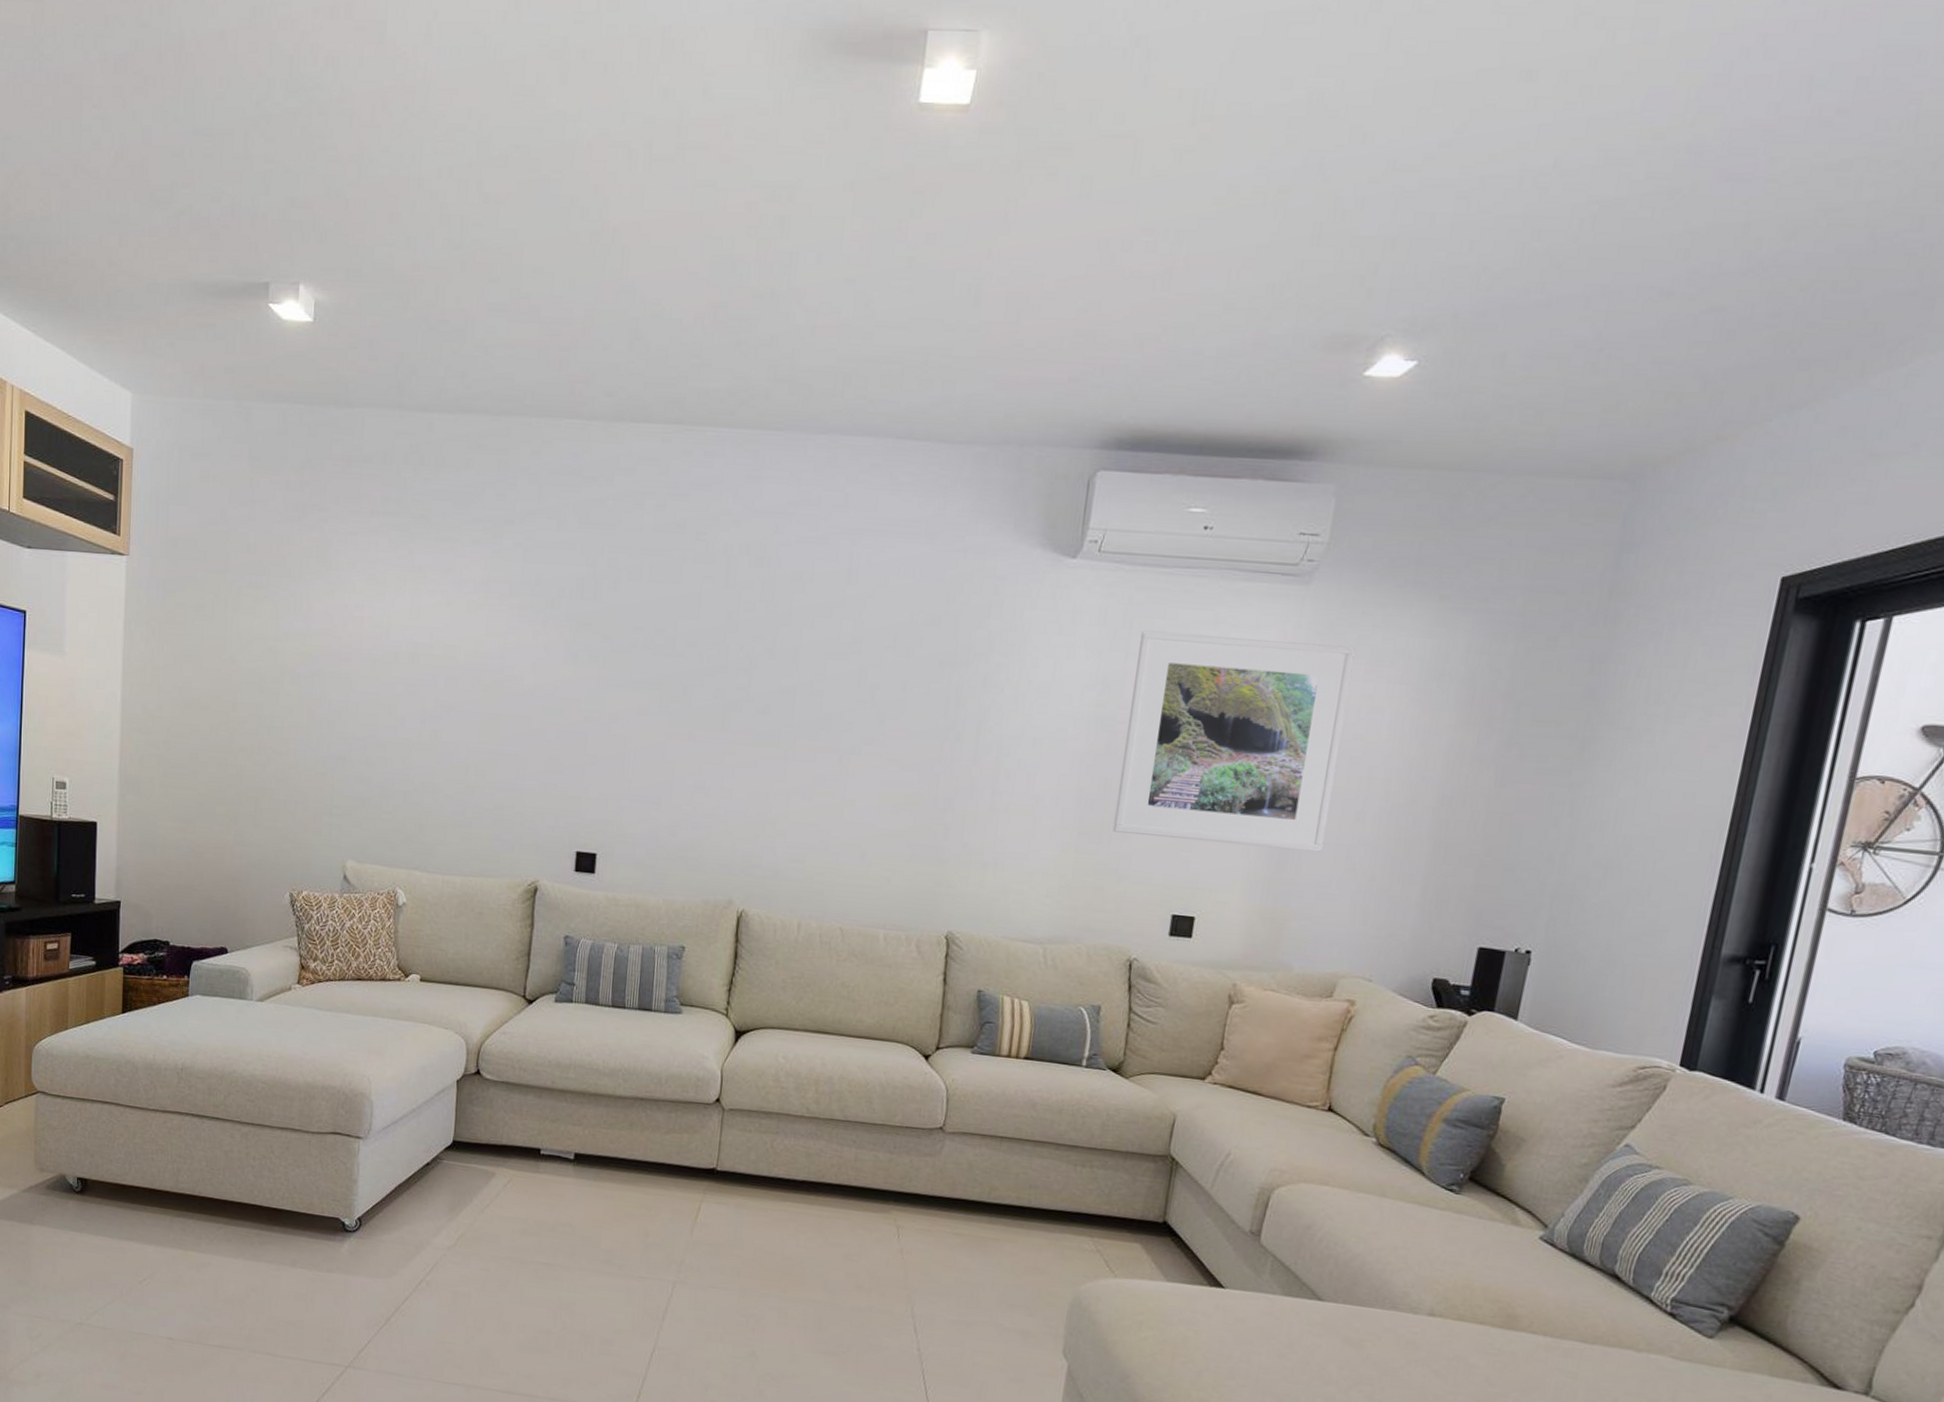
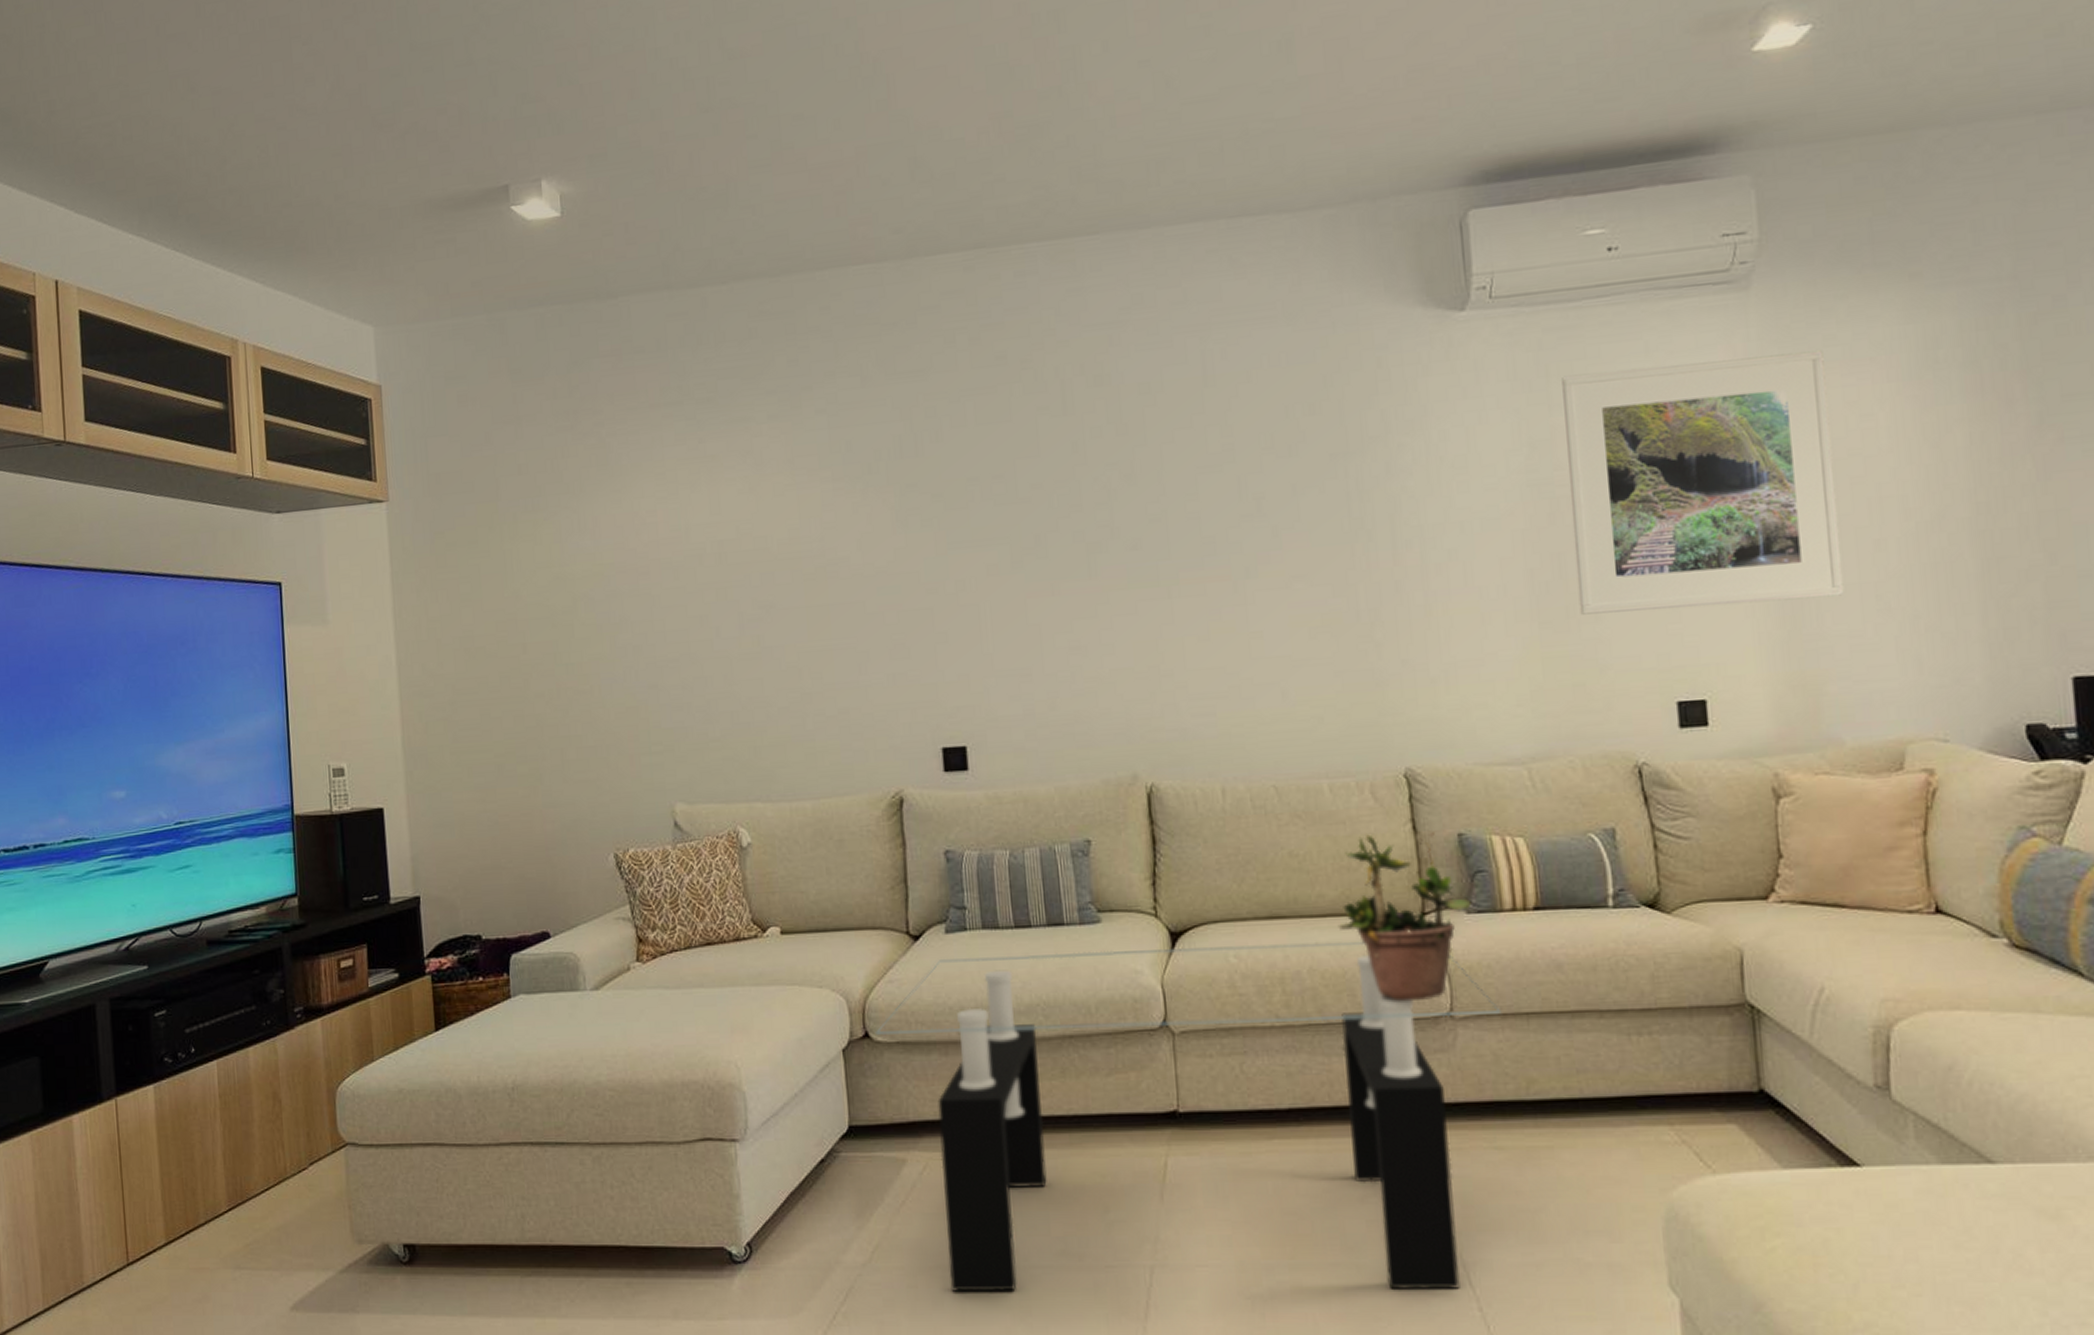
coffee table: none [485,1022,983,1332] -> present [874,941,1502,1291]
potted plant: none [869,979,977,1115] -> present [1338,832,1472,1001]

